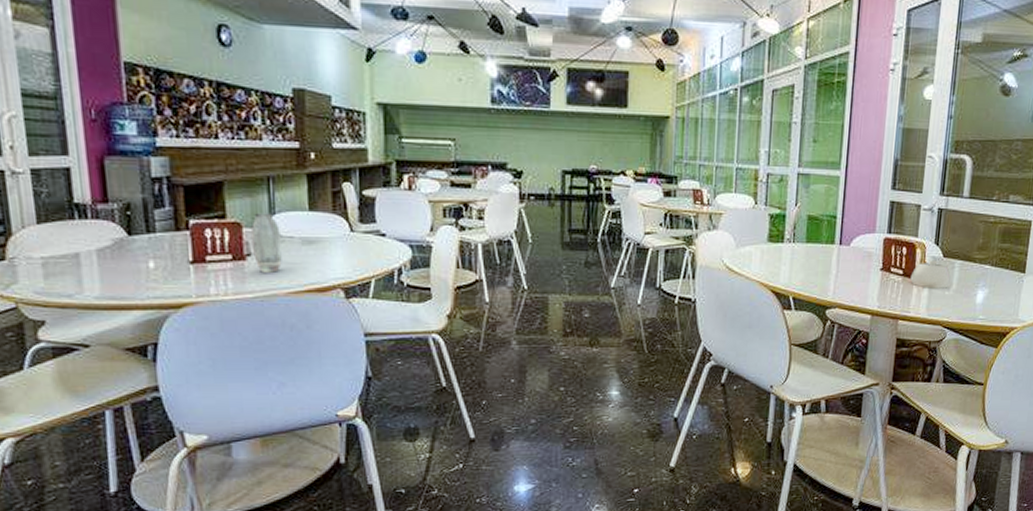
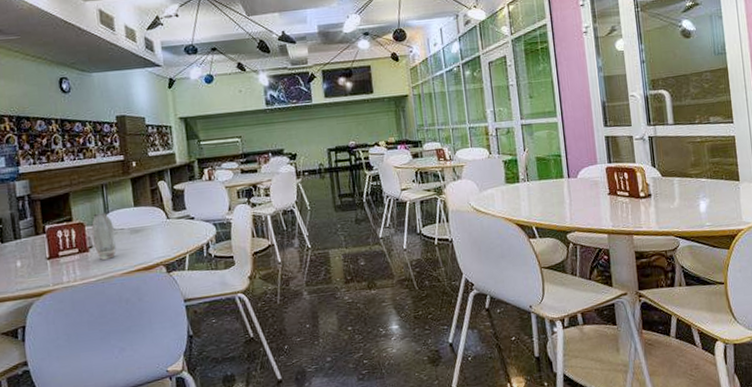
sugar bowl: present [910,260,951,288] -> none [636,180,673,205]

